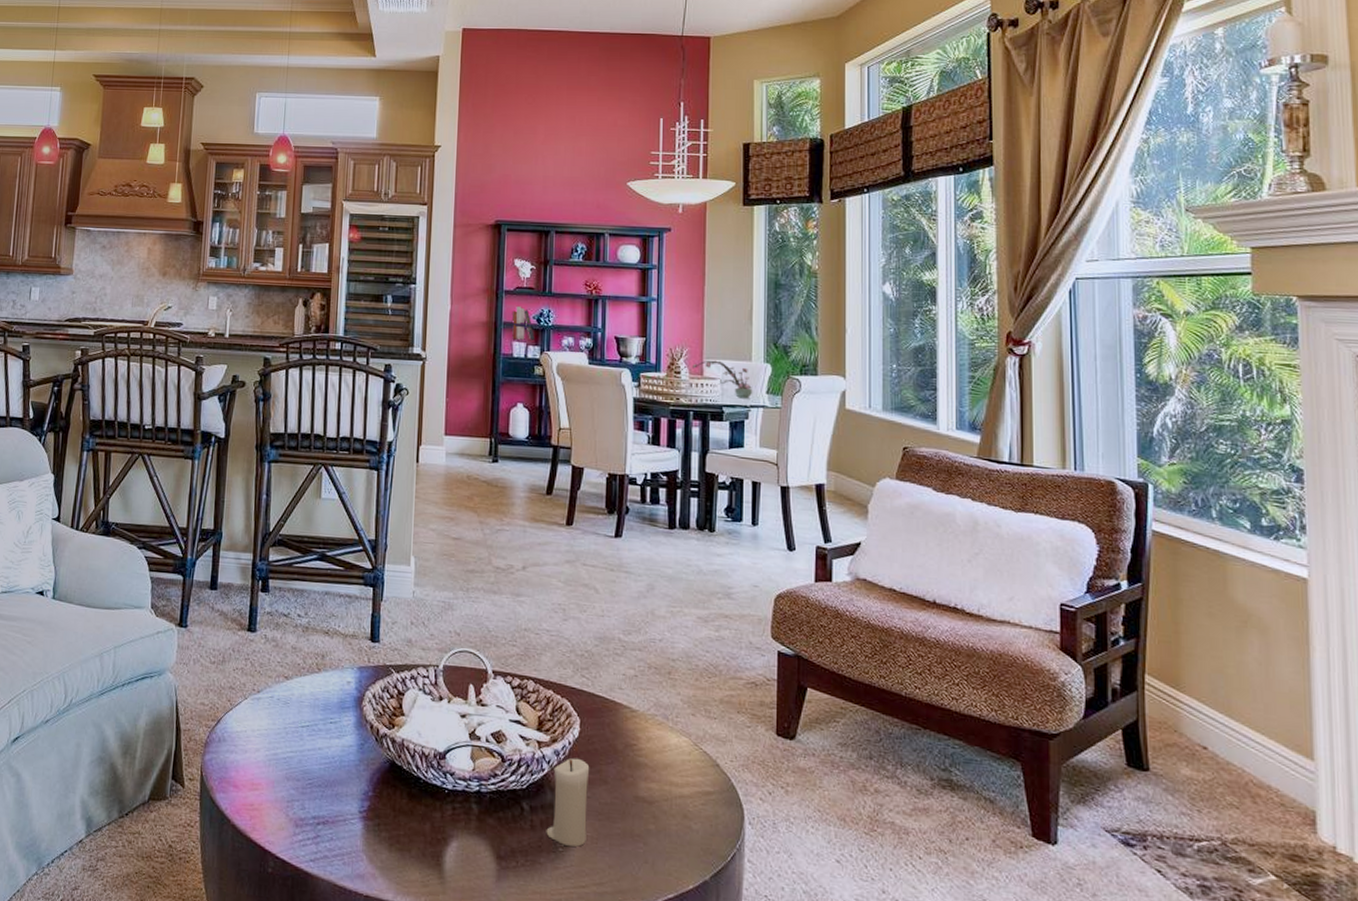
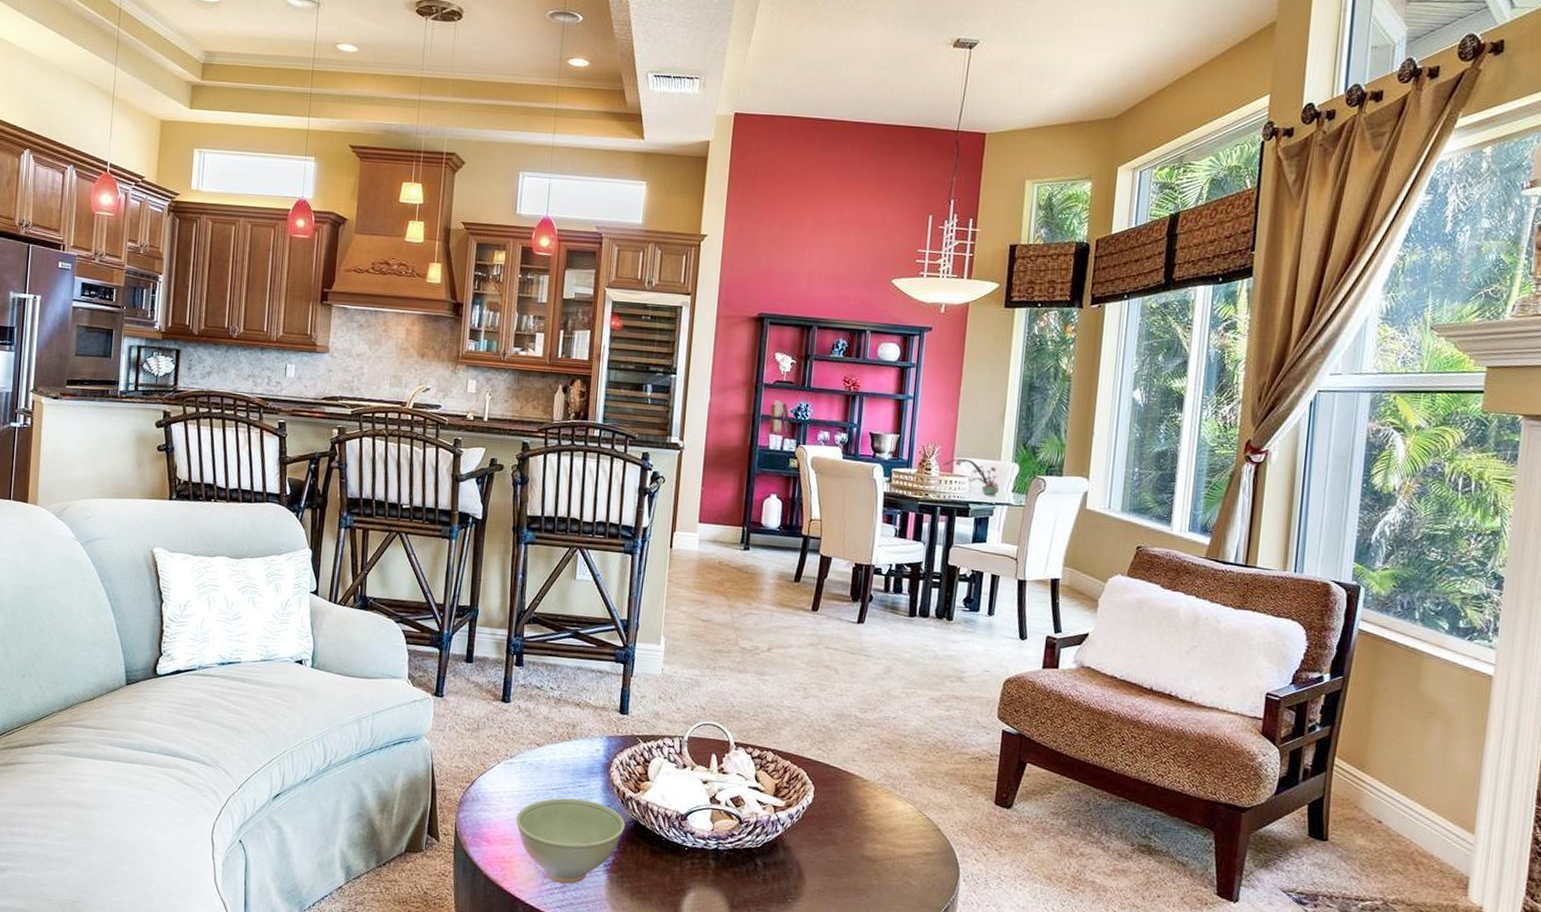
bowl: none [264,736,381,834] -> present [515,798,626,884]
candle: present [546,758,590,847] -> none [777,821,821,899]

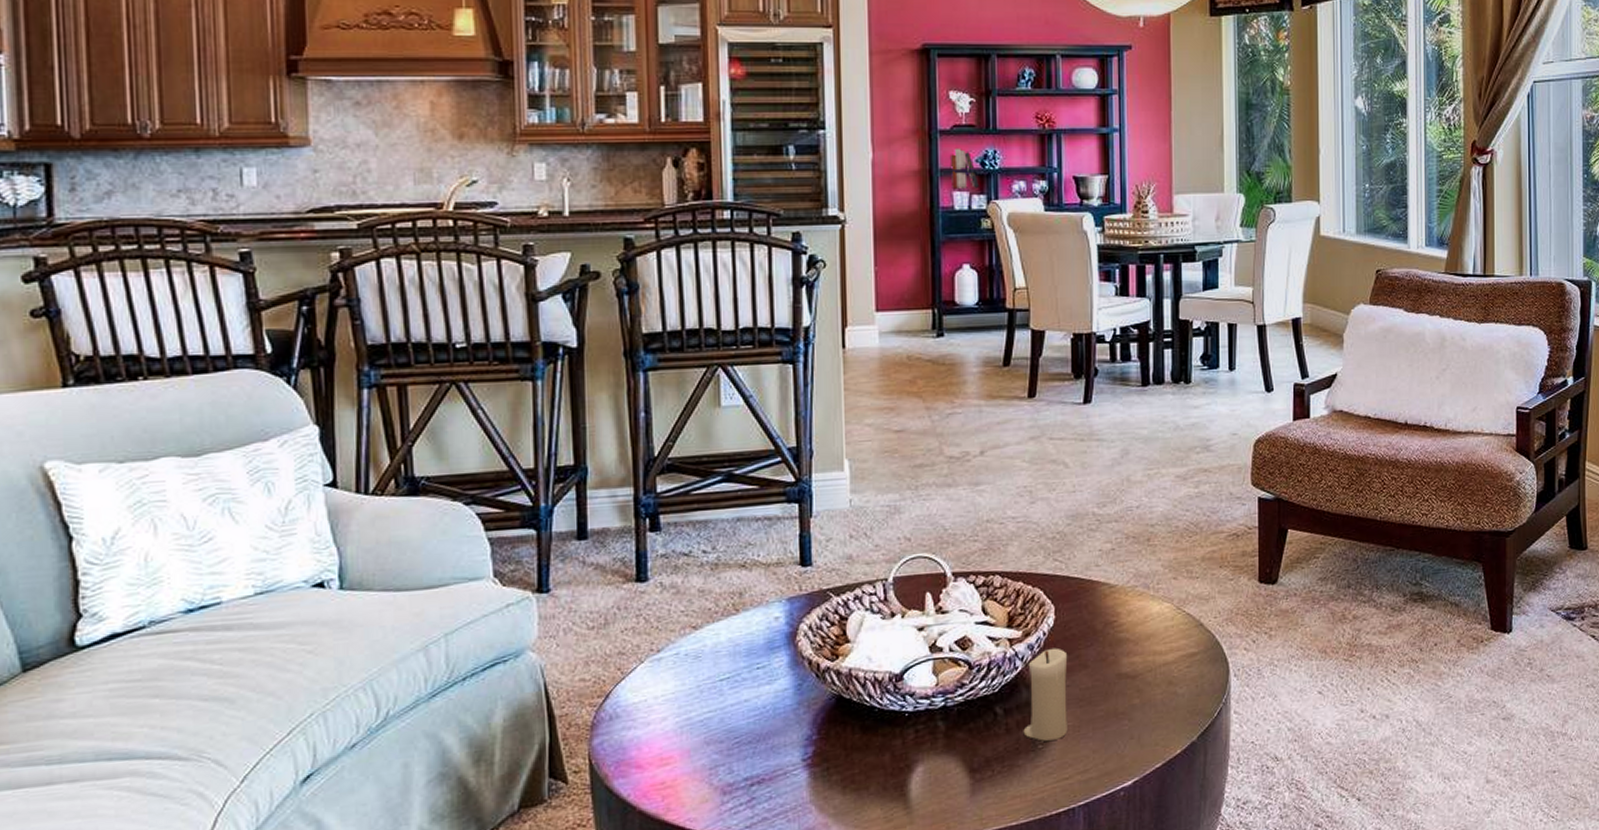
bowl: present [515,798,626,884] -> none [674,683,825,797]
candle: none [777,821,821,899] -> present [1023,647,1068,742]
flower arrangement: present [943,458,1000,497] -> none [1161,194,1227,235]

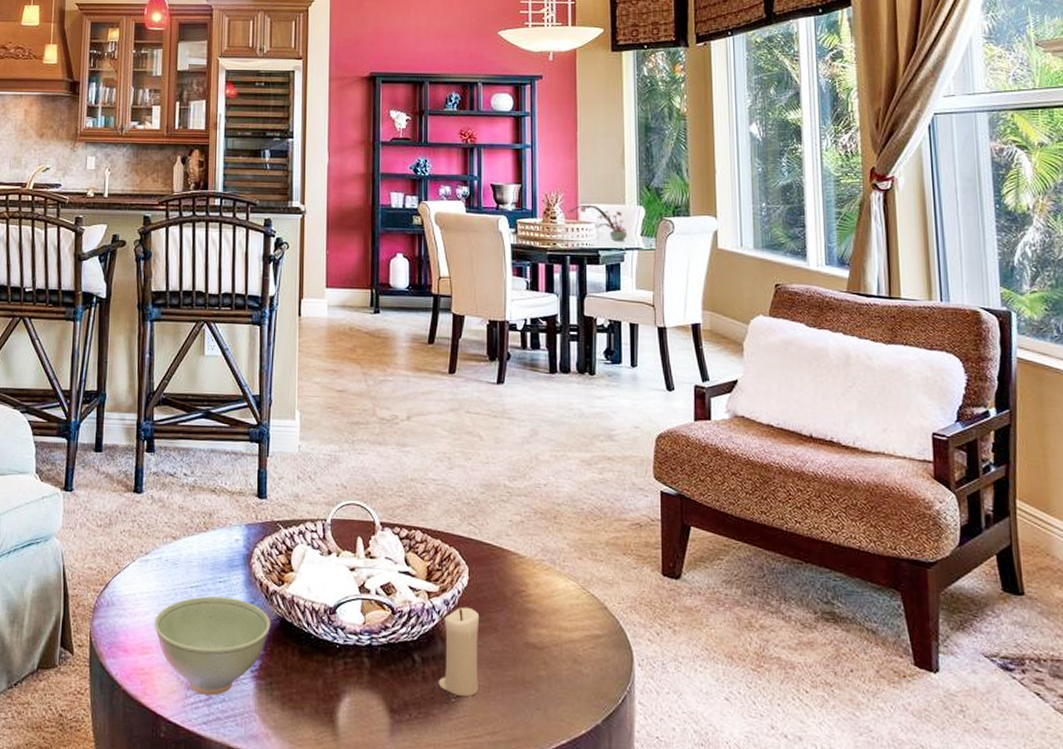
bowl: none [674,683,825,797] -> present [154,596,271,696]
books: present [951,147,979,189] -> none [390,156,412,190]
flower arrangement: none [1161,194,1227,235] -> present [568,204,628,242]

